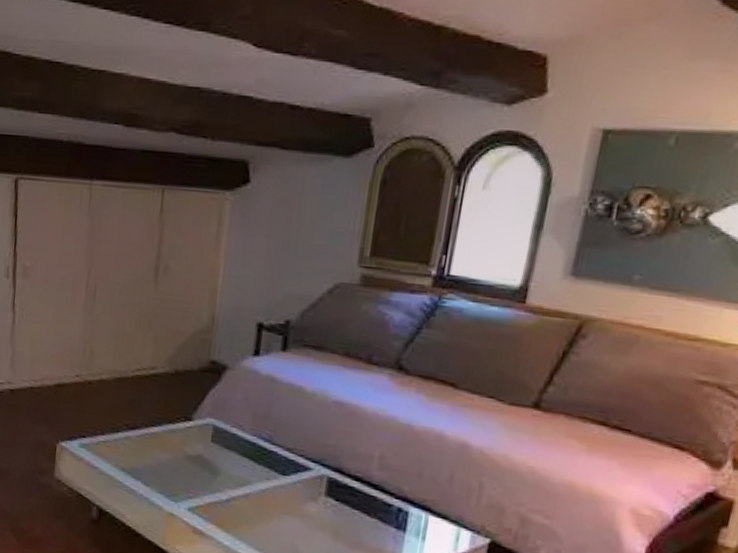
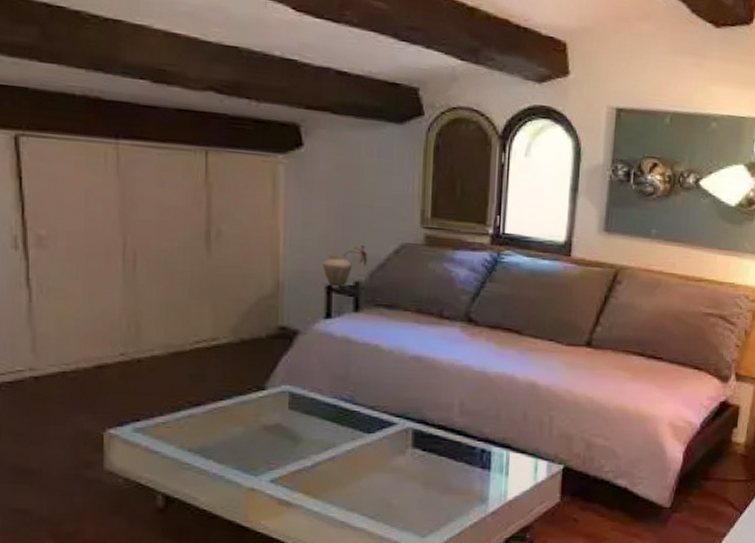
vase: none [256,283,301,326] -> present [323,245,367,288]

